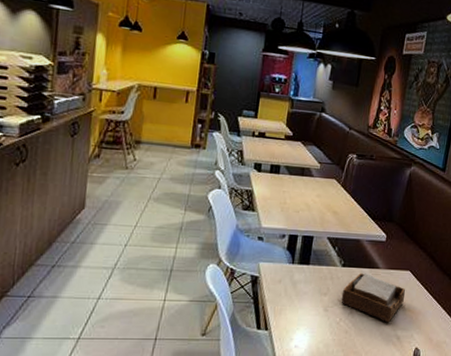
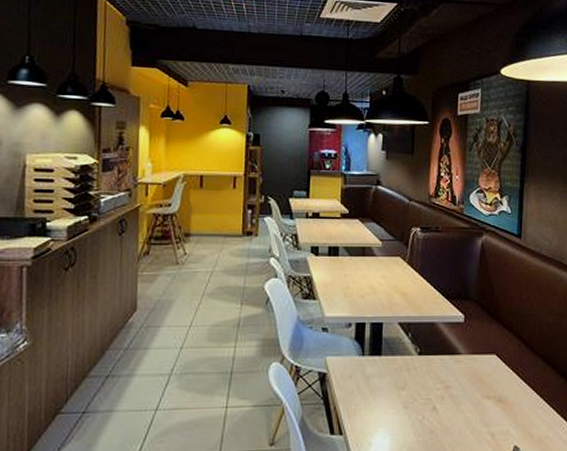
napkin holder: present [341,273,405,323] -> none [421,361,493,418]

